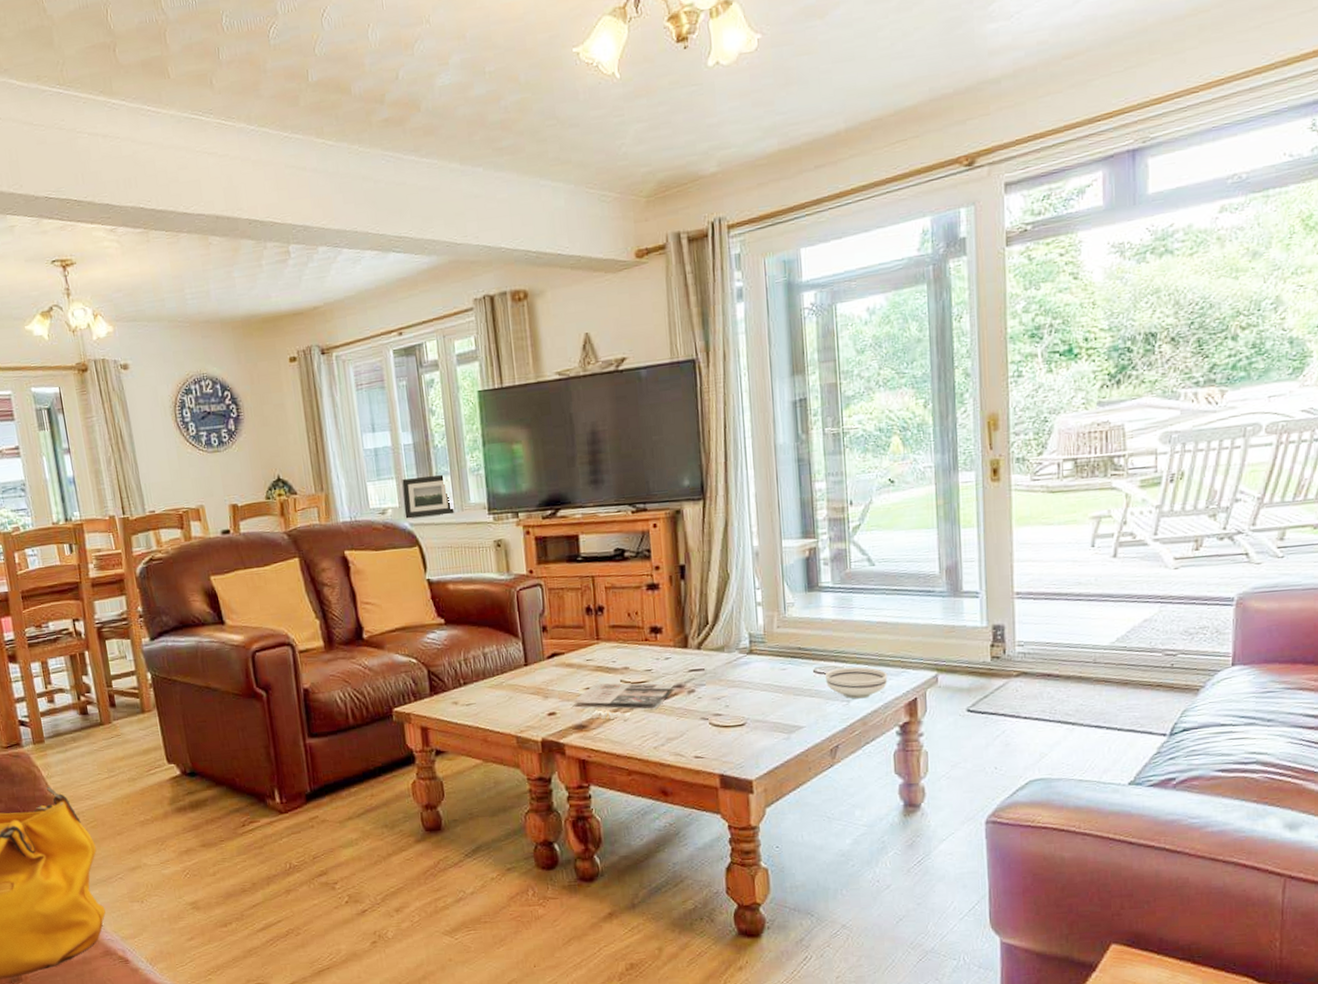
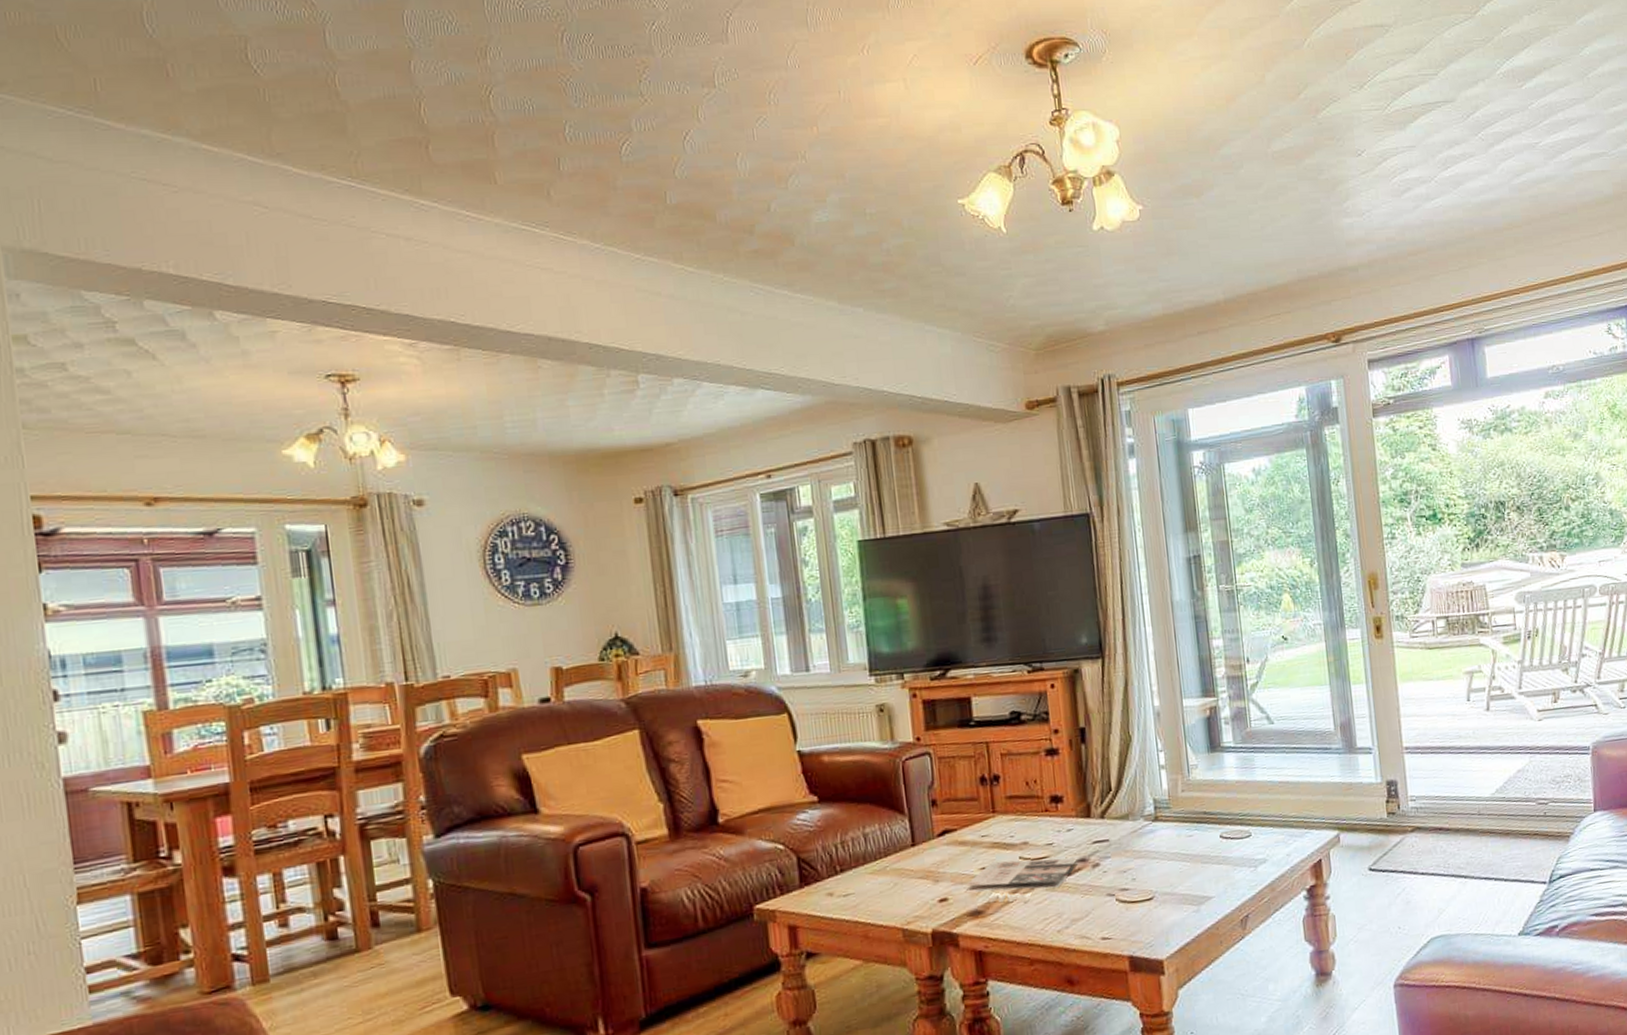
picture frame: present [402,474,455,519] -> none [769,631,831,682]
bowl: present [824,666,888,699] -> none [1231,829,1293,864]

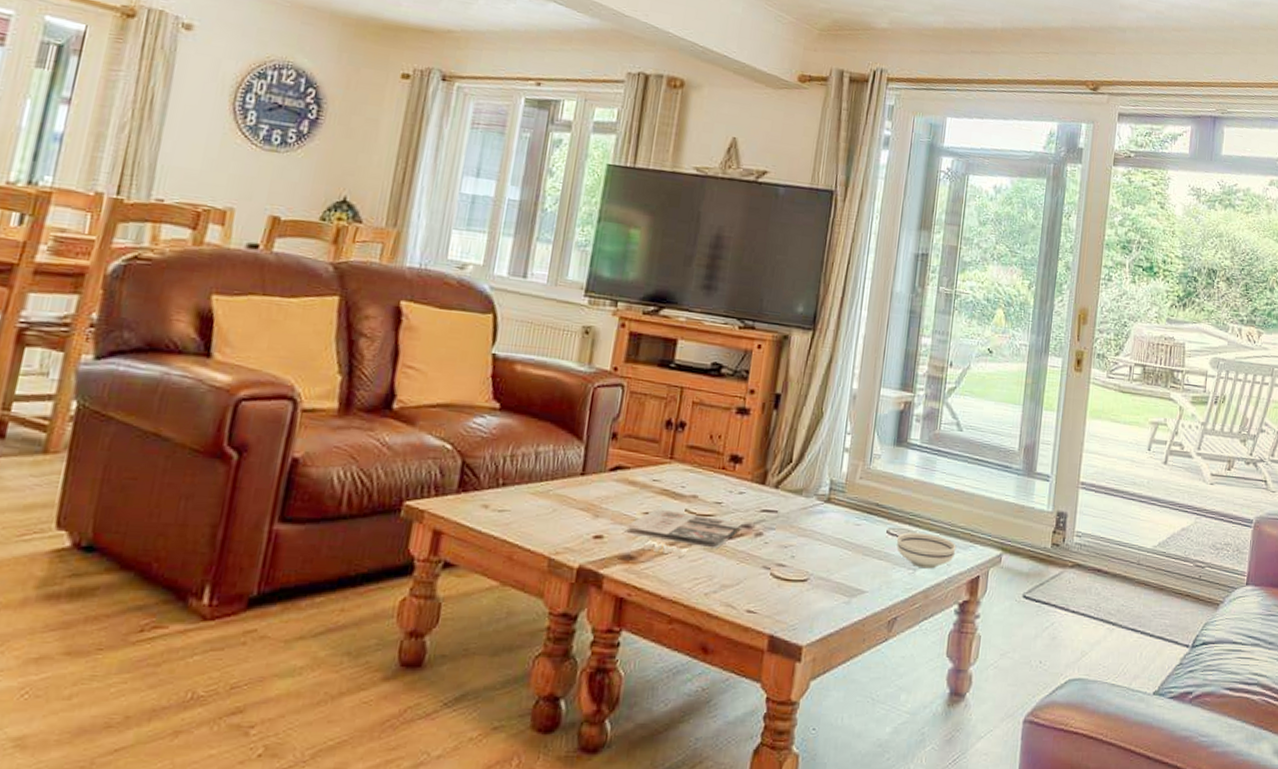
bowl: none [1231,829,1293,864] -> present [896,532,957,569]

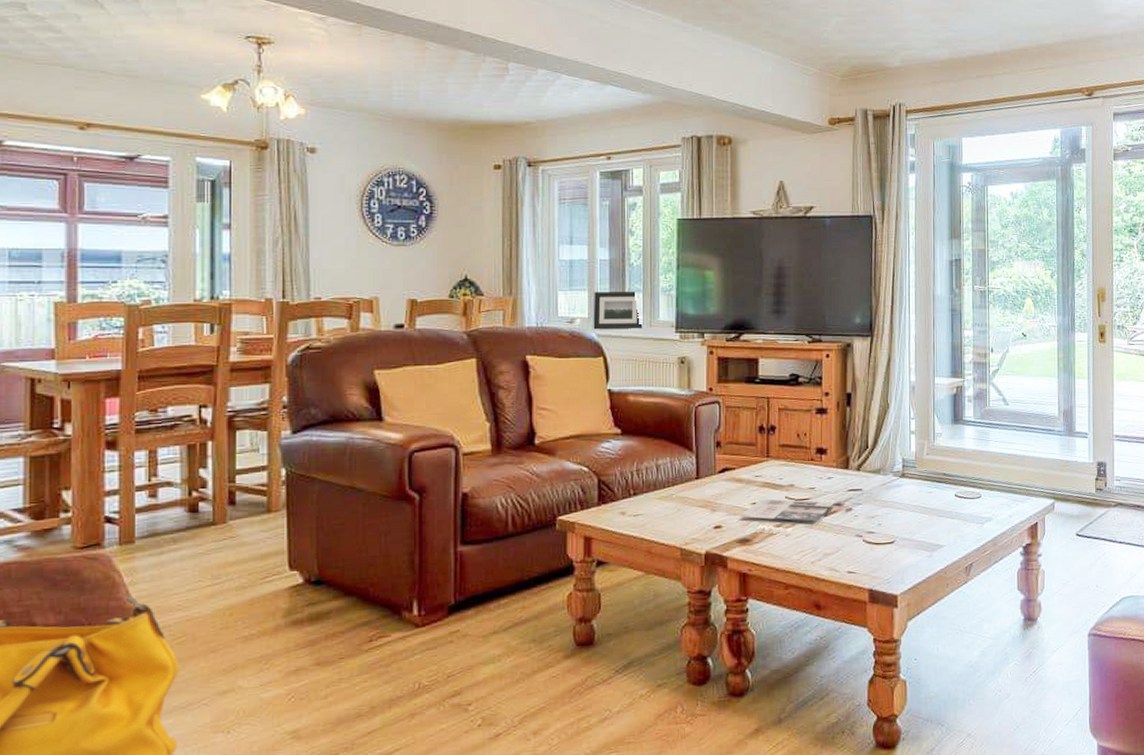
picture frame: none [487,236,547,287] -> present [593,291,643,330]
bowl: present [896,532,957,569] -> none [964,492,1015,522]

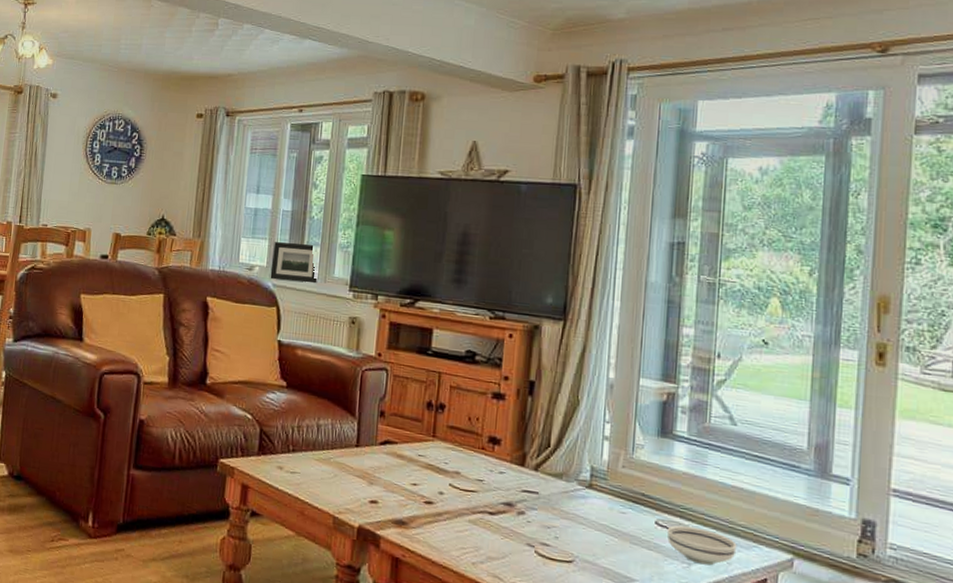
magazine: present [738,498,834,536] -> none [396,481,504,527]
bowl: none [964,492,1015,522] -> present [666,525,737,566]

